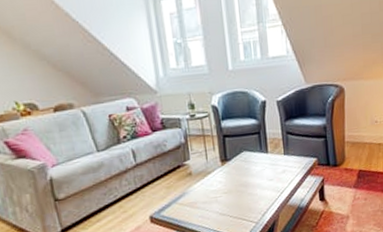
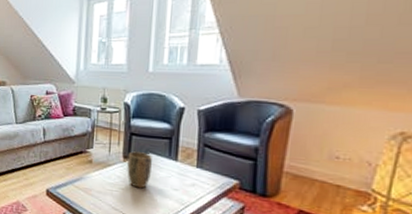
plant pot: none [224,151,248,188] -> present [126,151,152,189]

